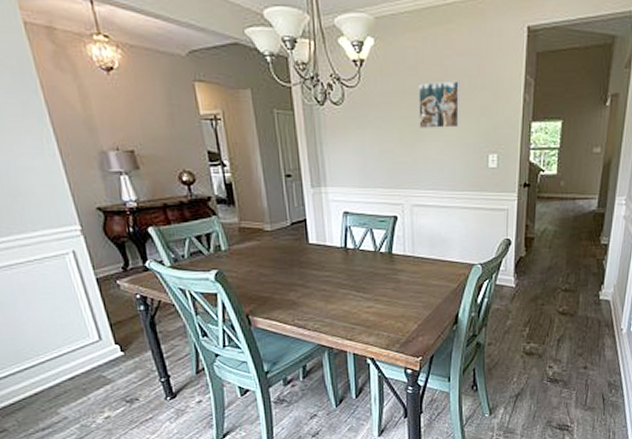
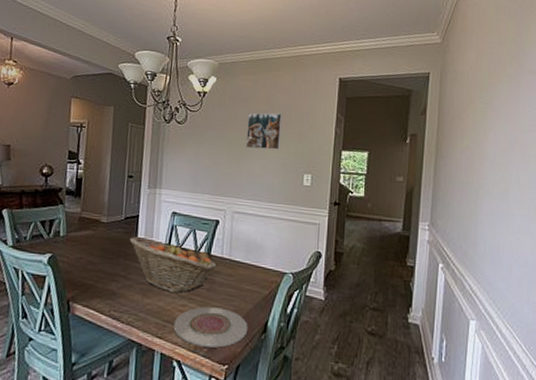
fruit basket: none [300,243,400,296] -> present [129,237,217,293]
plate: none [362,305,439,344] -> present [173,307,248,348]

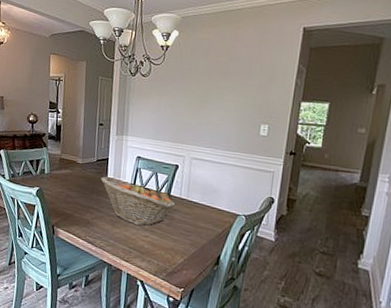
plate: present [173,307,248,348] -> none [137,238,203,274]
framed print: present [246,113,283,150] -> none [205,65,243,101]

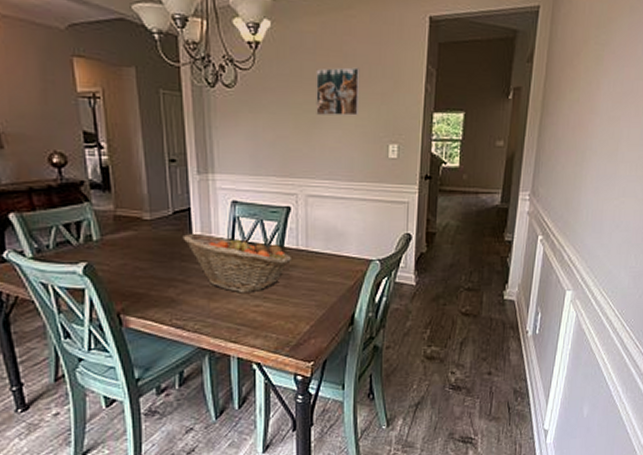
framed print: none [205,65,243,101] -> present [316,67,360,116]

